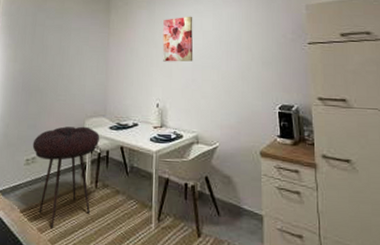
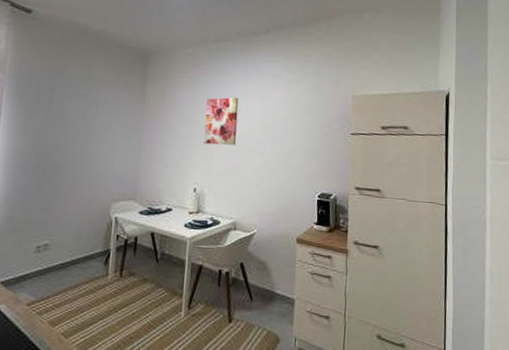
stool: present [32,126,100,228] -> none [45,210,128,321]

